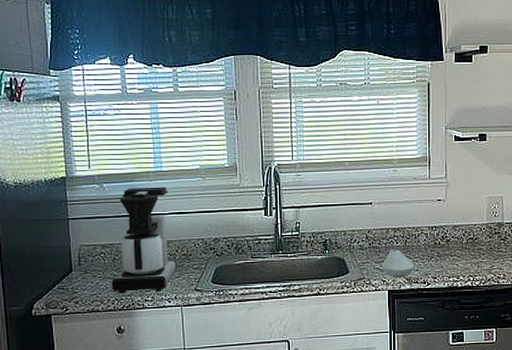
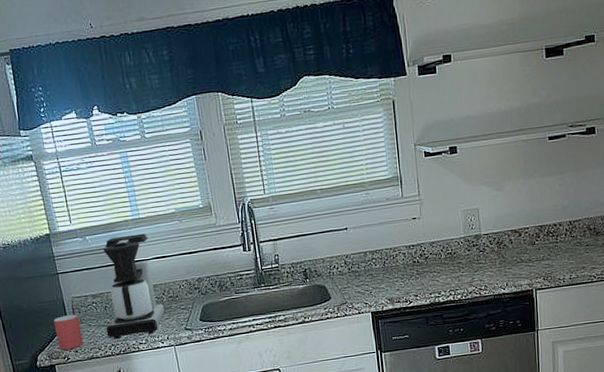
mug: none [56,263,85,300] -> present [53,314,84,350]
spoon rest: present [382,250,415,278] -> none [363,272,396,299]

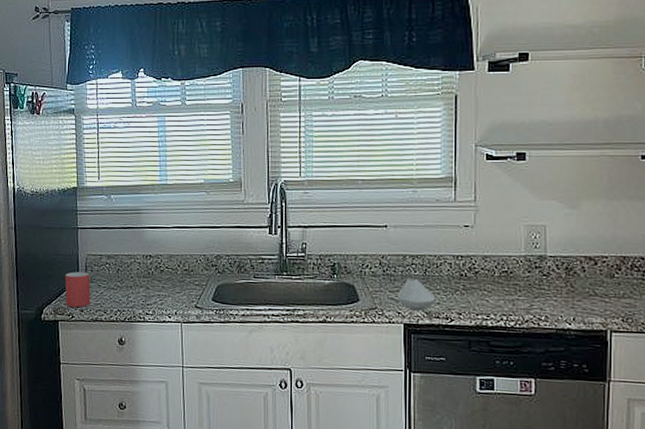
coffee maker: present [103,233,166,339] -> none [115,199,178,306]
spoon rest: none [363,272,396,299] -> present [397,279,436,311]

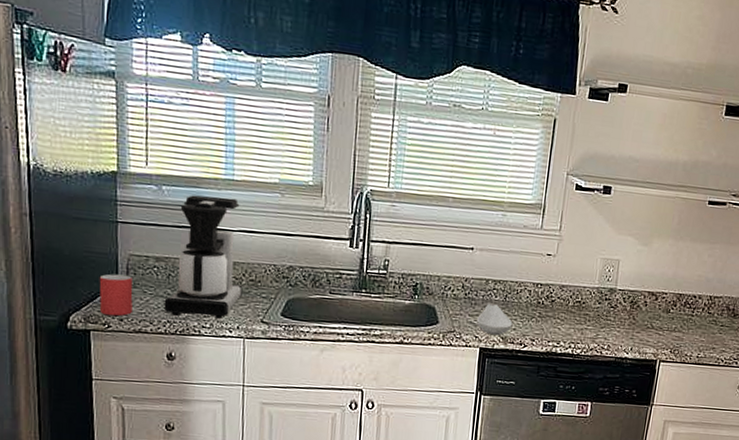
coffee maker: none [115,199,178,306] -> present [163,195,243,319]

